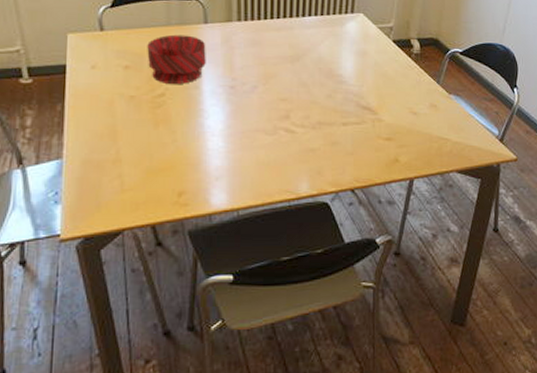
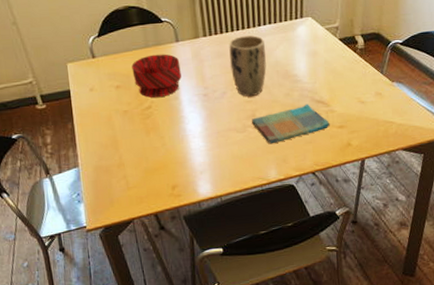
plant pot: none [265,25,309,94] -> present [229,35,266,97]
dish towel: none [285,109,376,152] -> present [252,104,330,144]

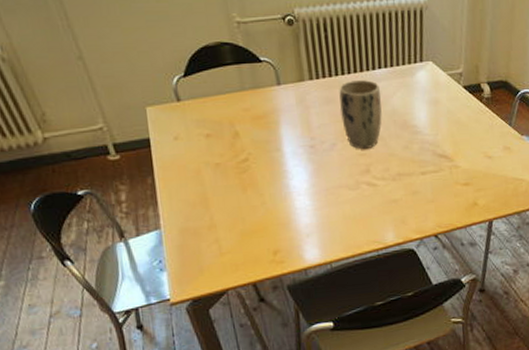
bowl: present [132,54,182,98] -> none [225,98,284,148]
dish towel: present [252,104,330,144] -> none [366,158,454,204]

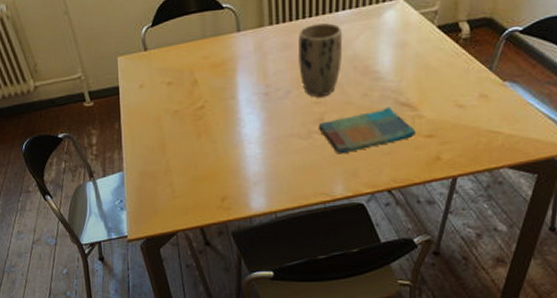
dish towel: none [366,158,454,204] -> present [319,106,416,154]

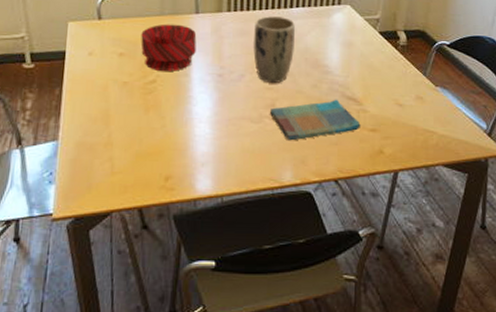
bowl: none [186,45,240,96] -> present [141,24,197,71]

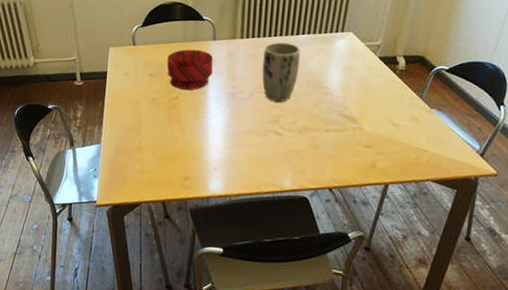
dish towel: present [270,99,361,141] -> none [274,117,356,153]

